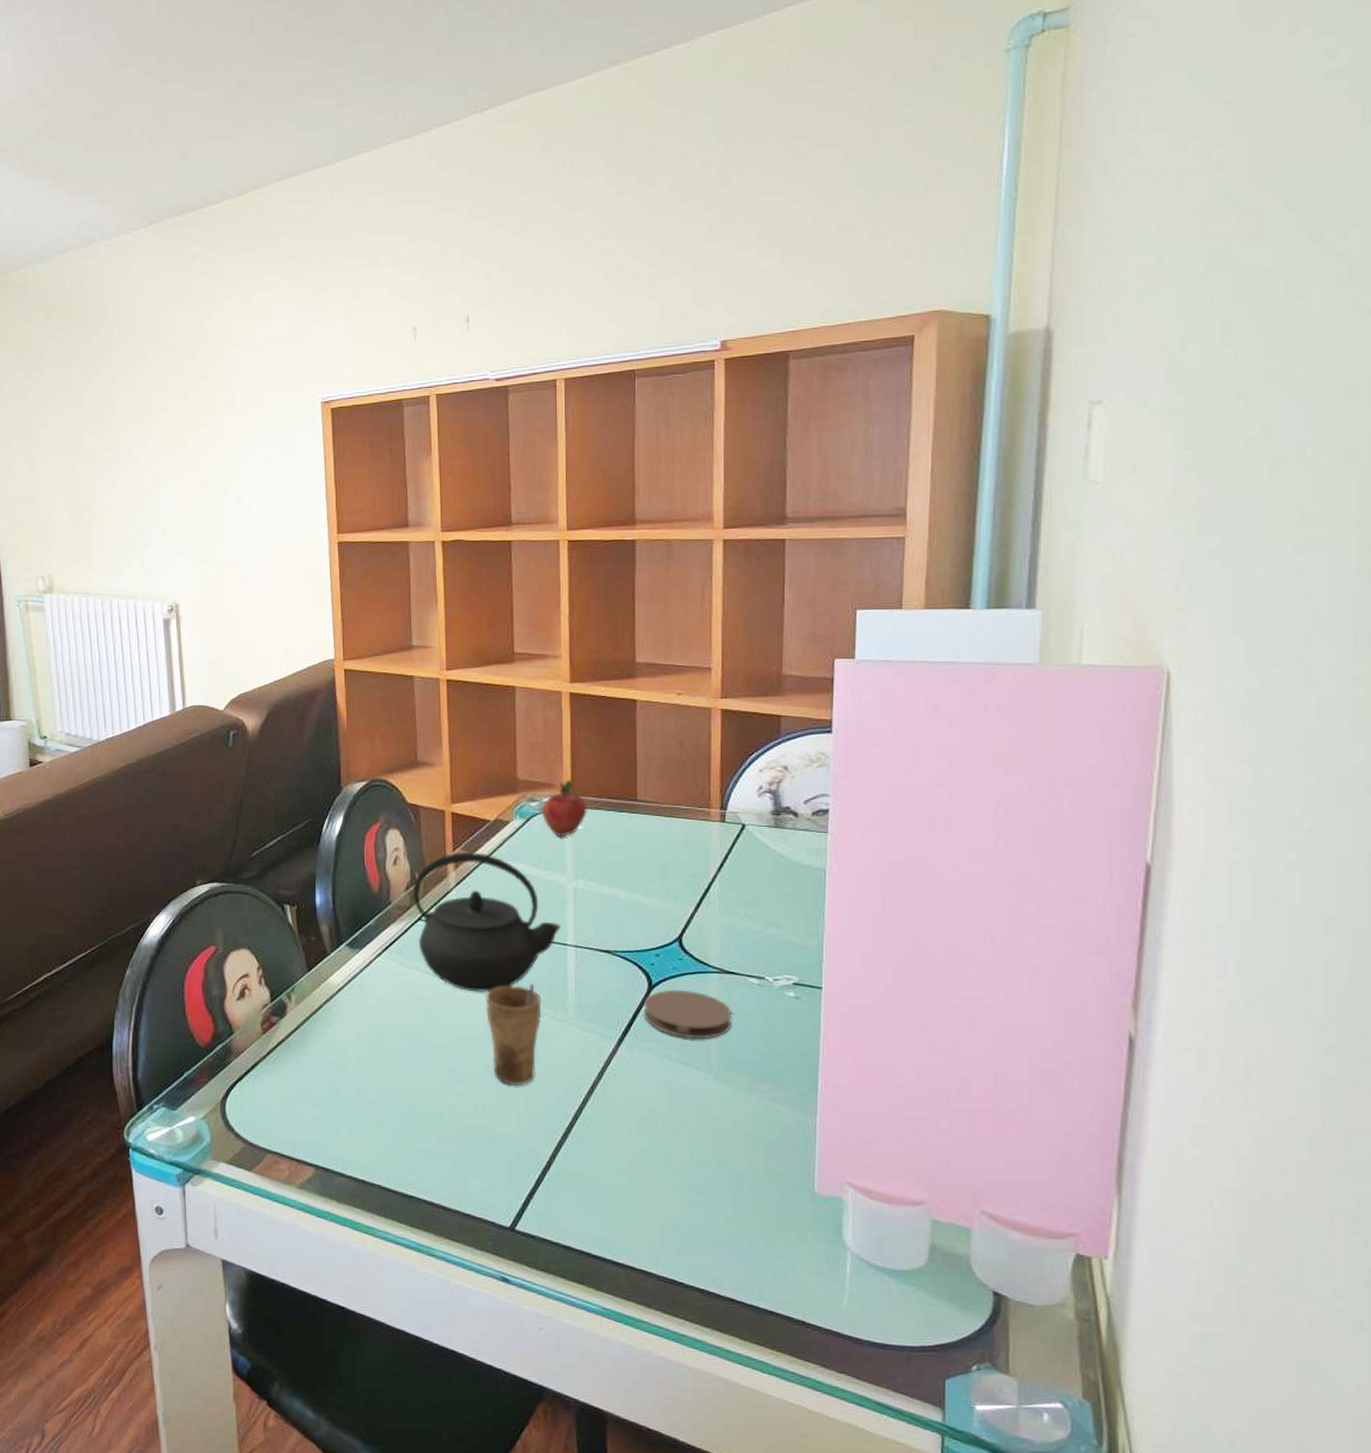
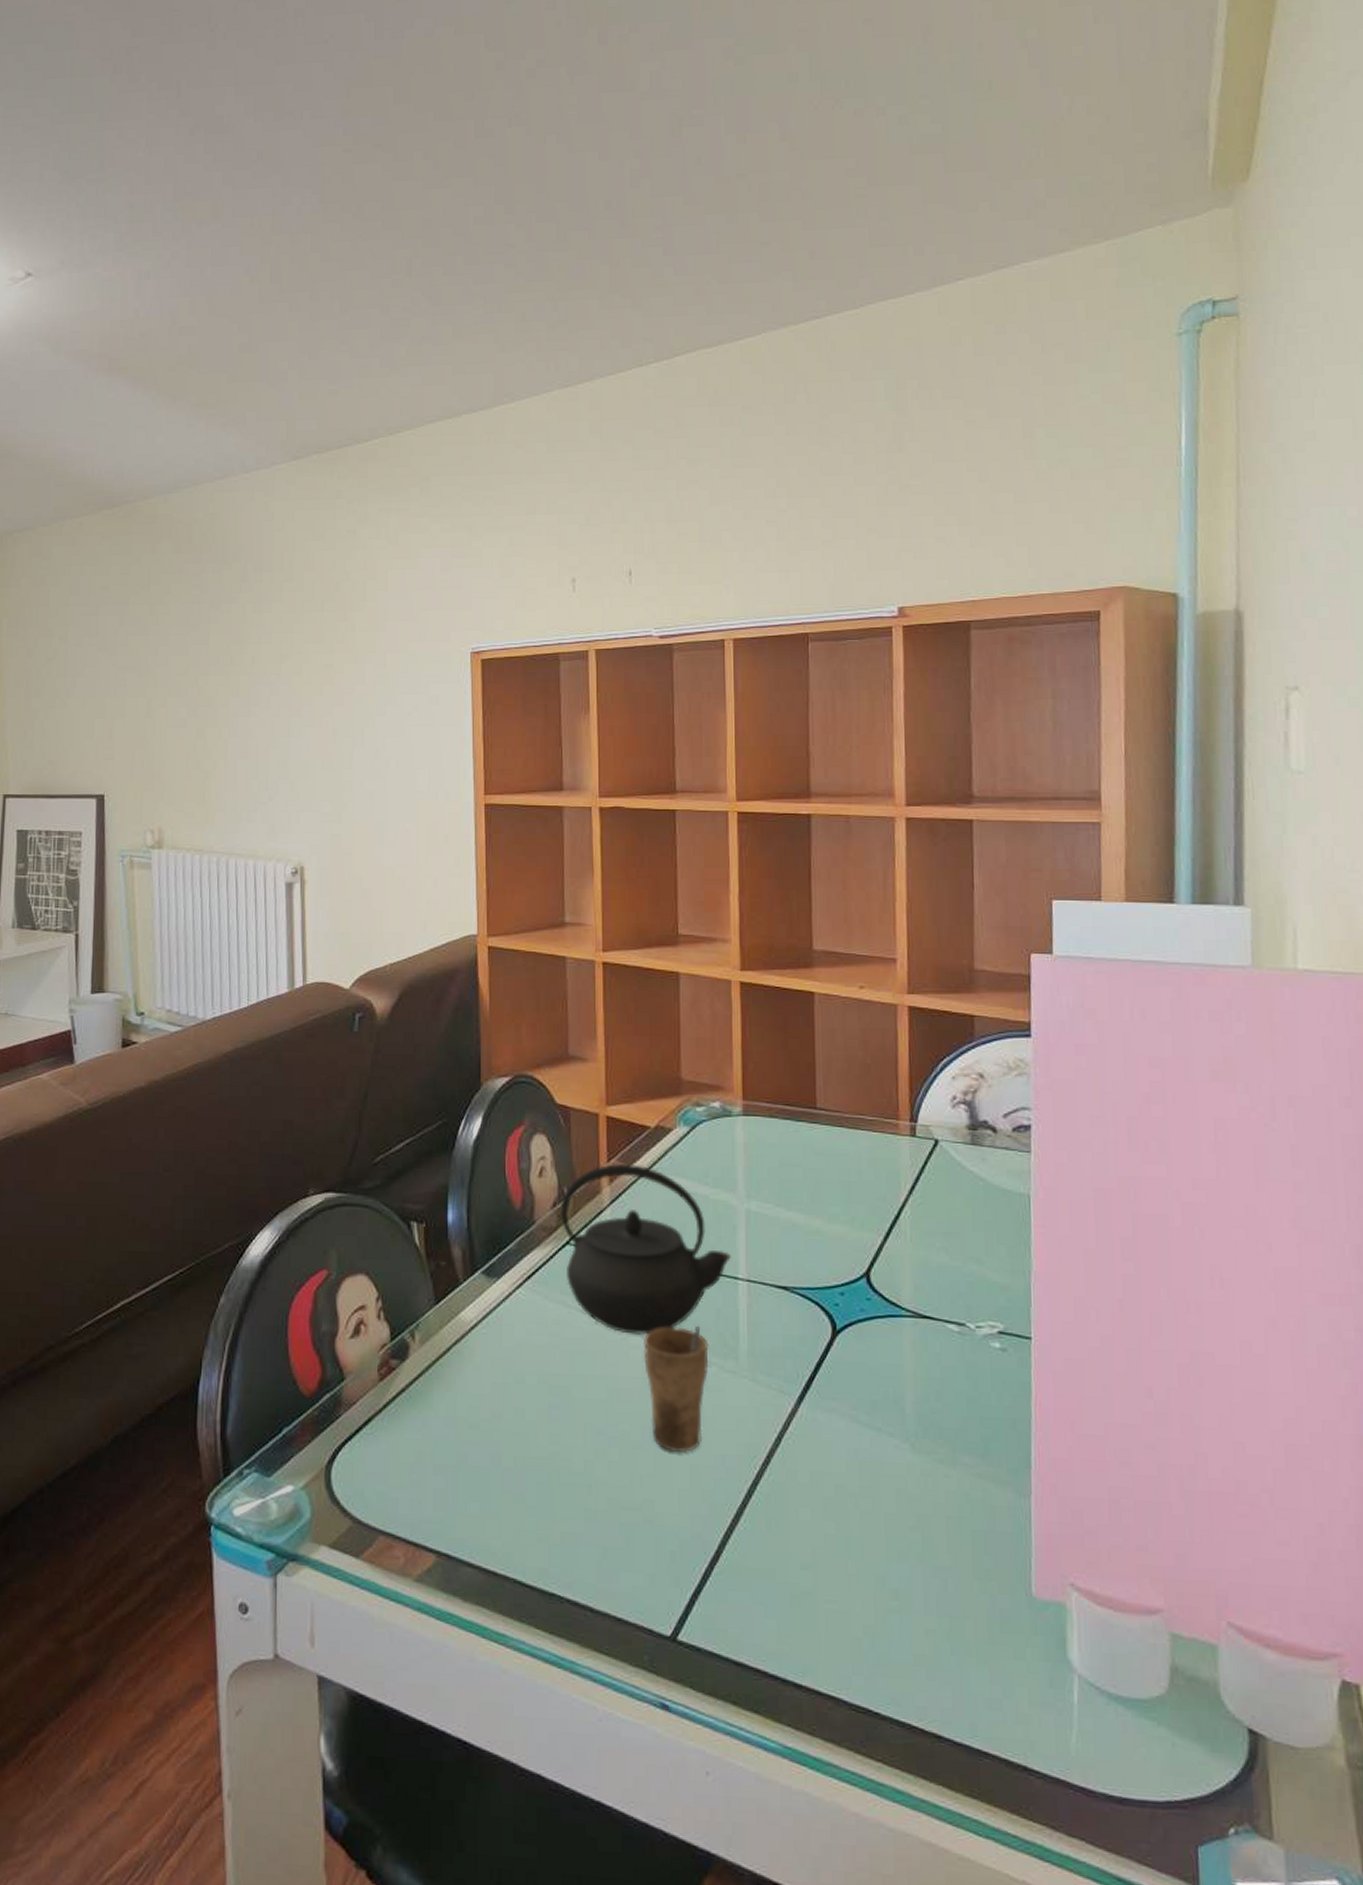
fruit: present [542,780,587,836] -> none [709,1083,761,1148]
coaster: present [643,989,733,1039] -> none [826,1336,930,1398]

